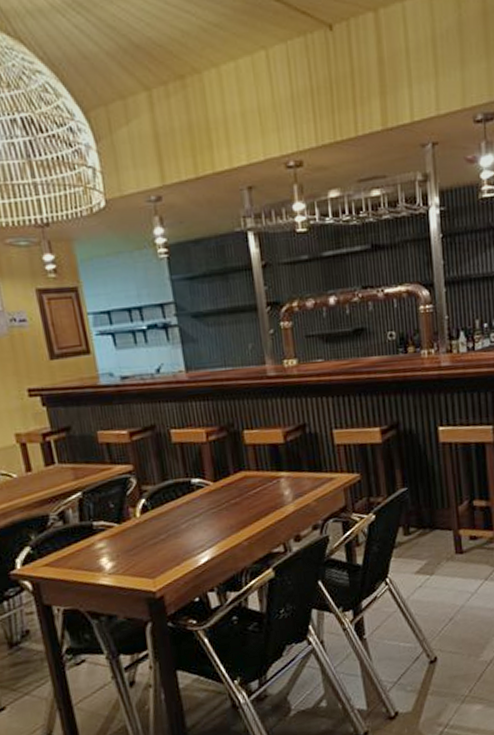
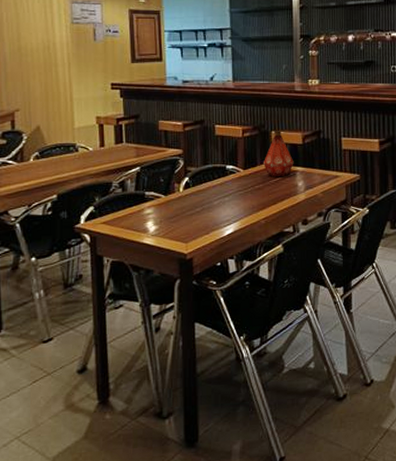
bottle: none [236,427,276,488] -> present [262,130,294,177]

